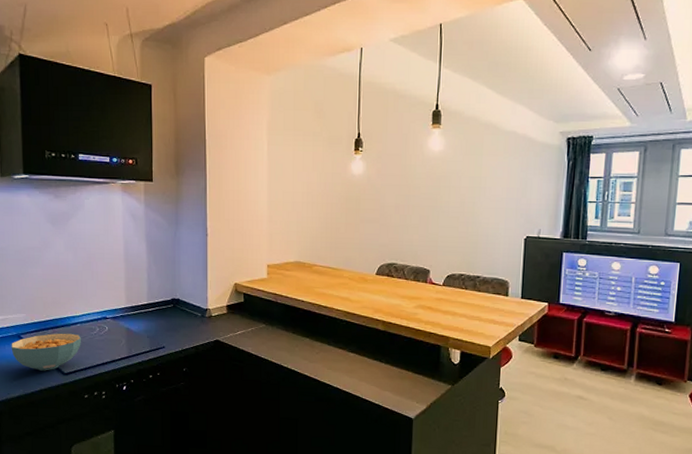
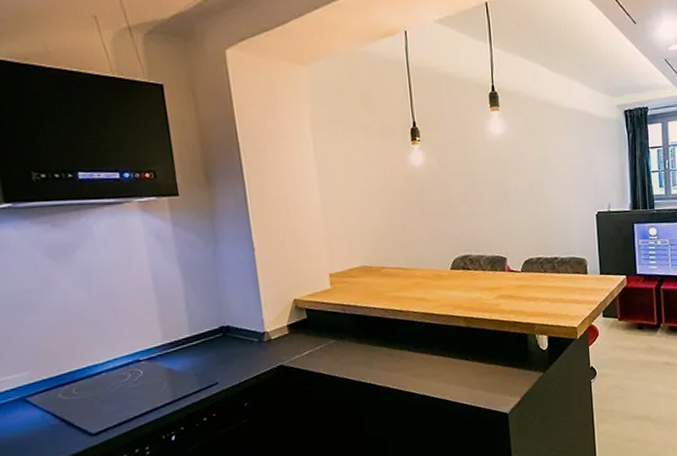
cereal bowl: present [11,333,81,371] -> none [14,385,110,437]

